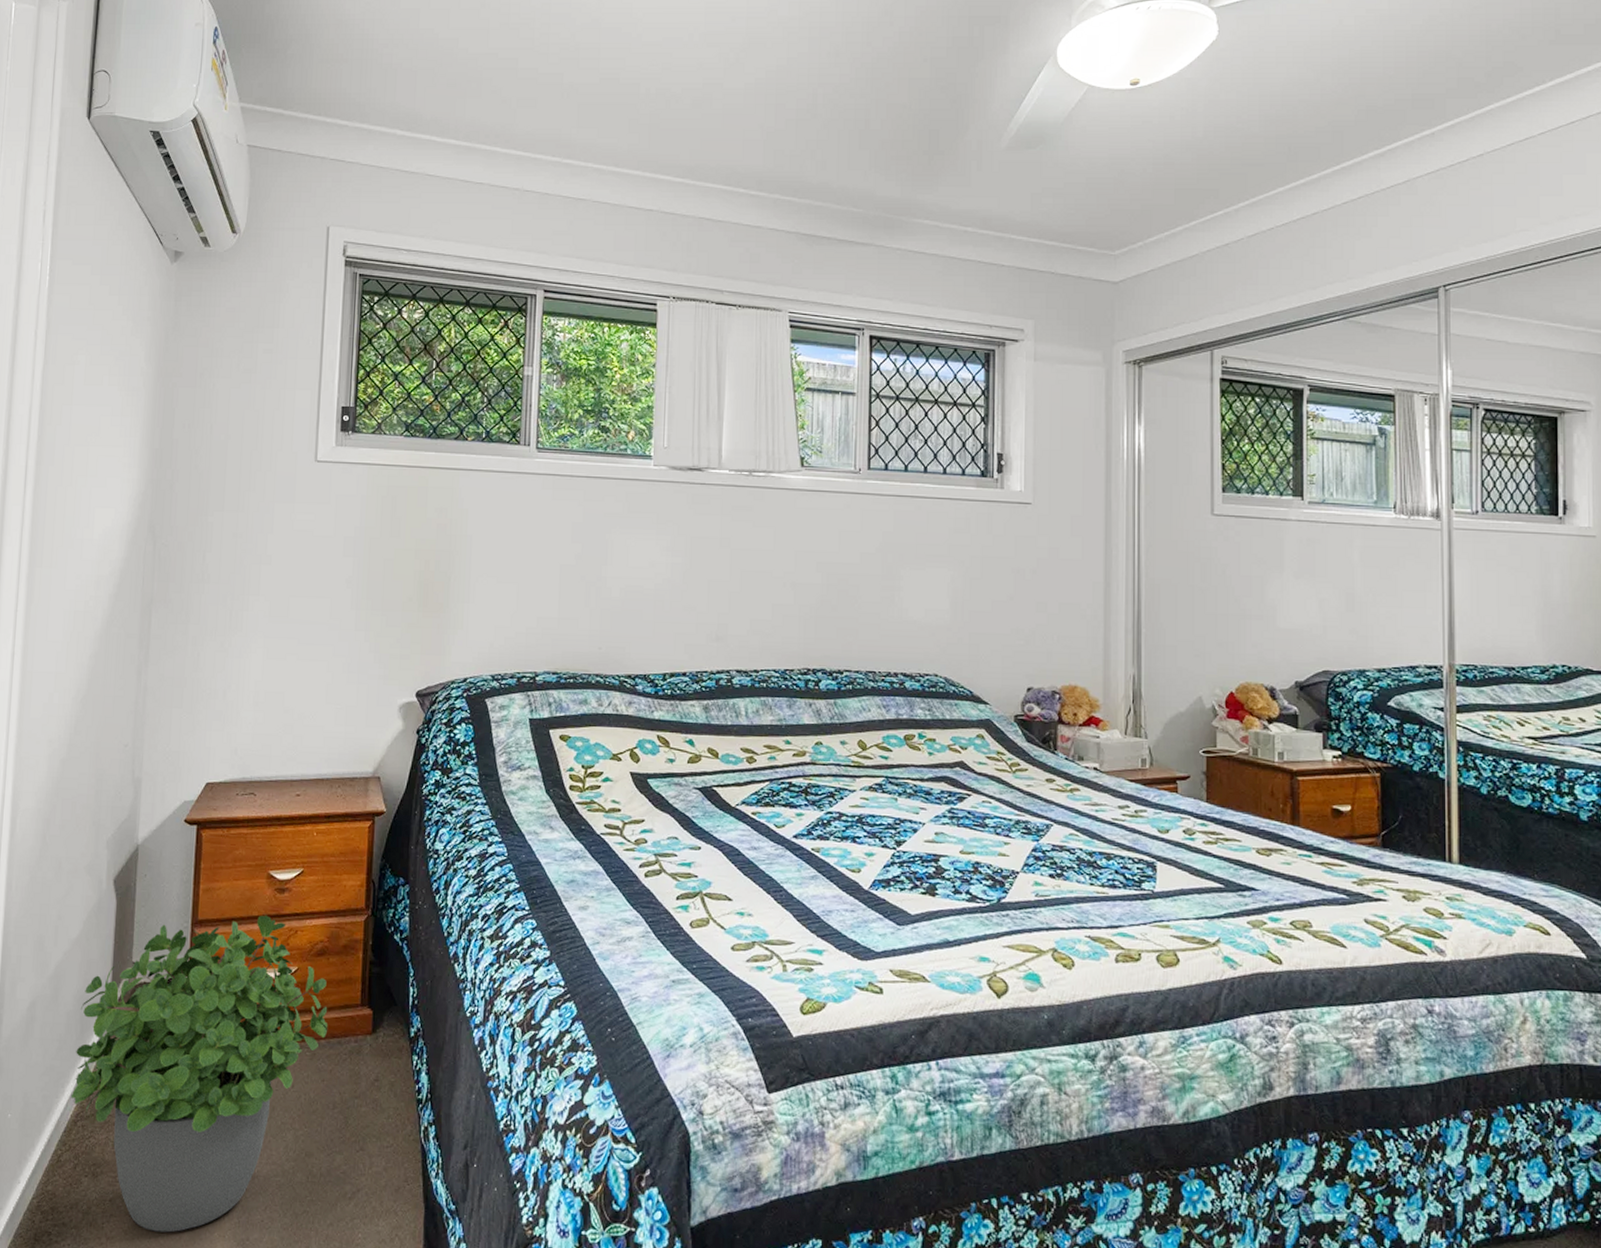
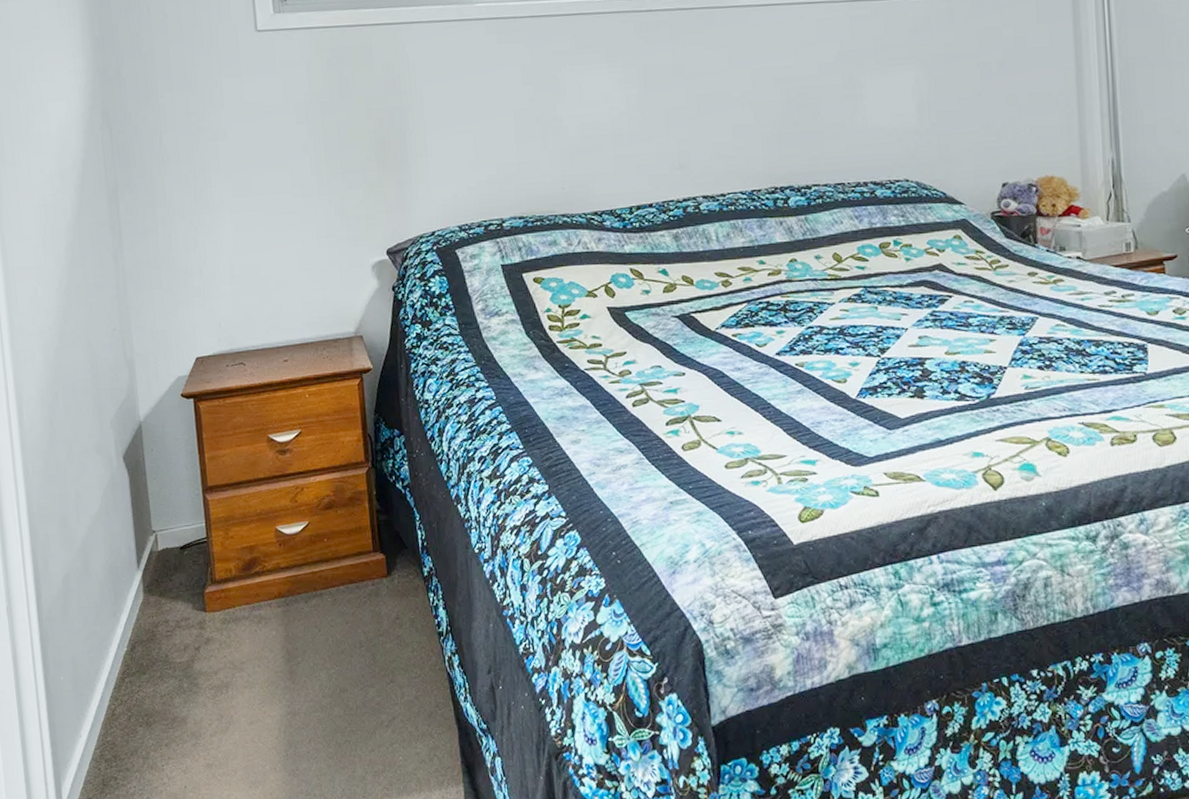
potted plant: present [70,915,328,1233] -> none [110,476,346,769]

